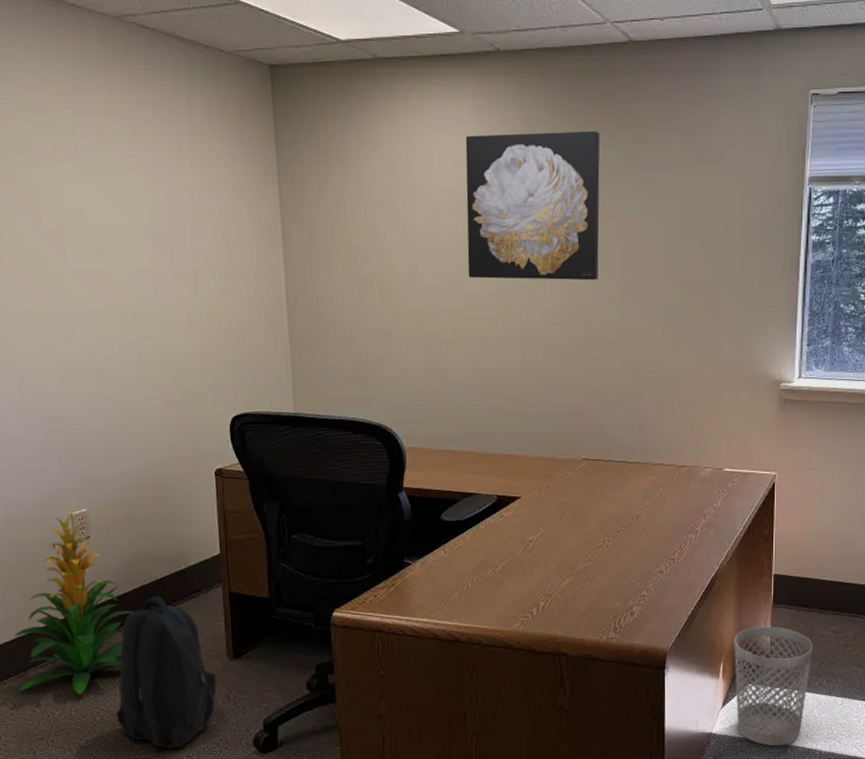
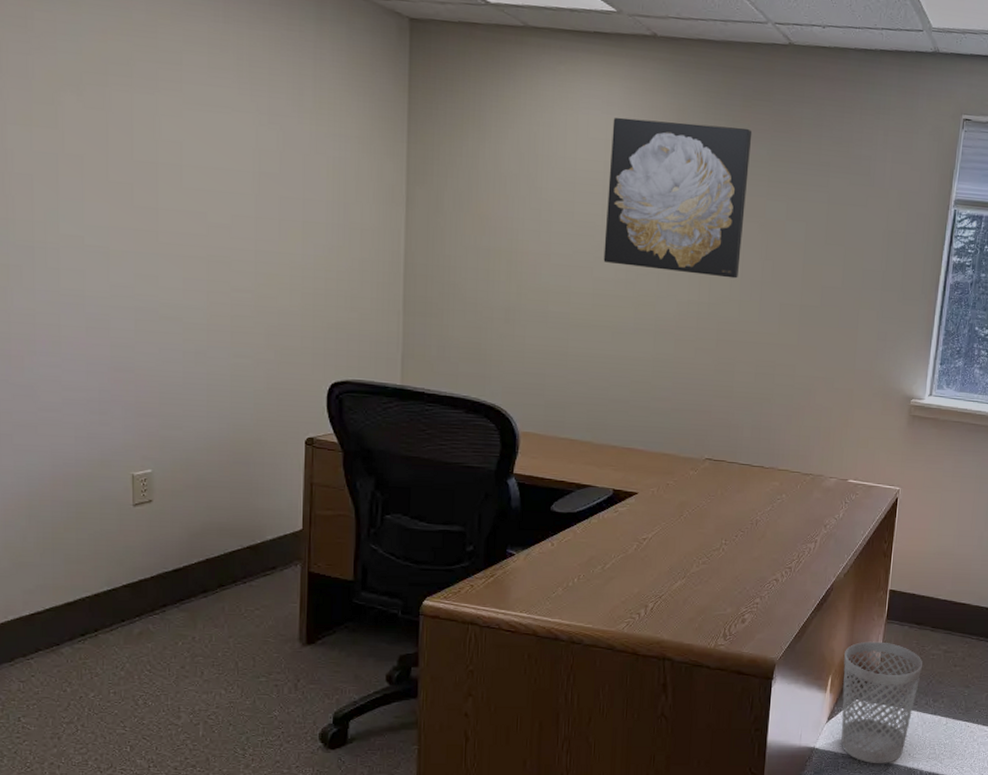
indoor plant: present [13,513,133,695] -> none [48,472,194,675]
backpack: present [115,596,217,749] -> none [161,571,285,740]

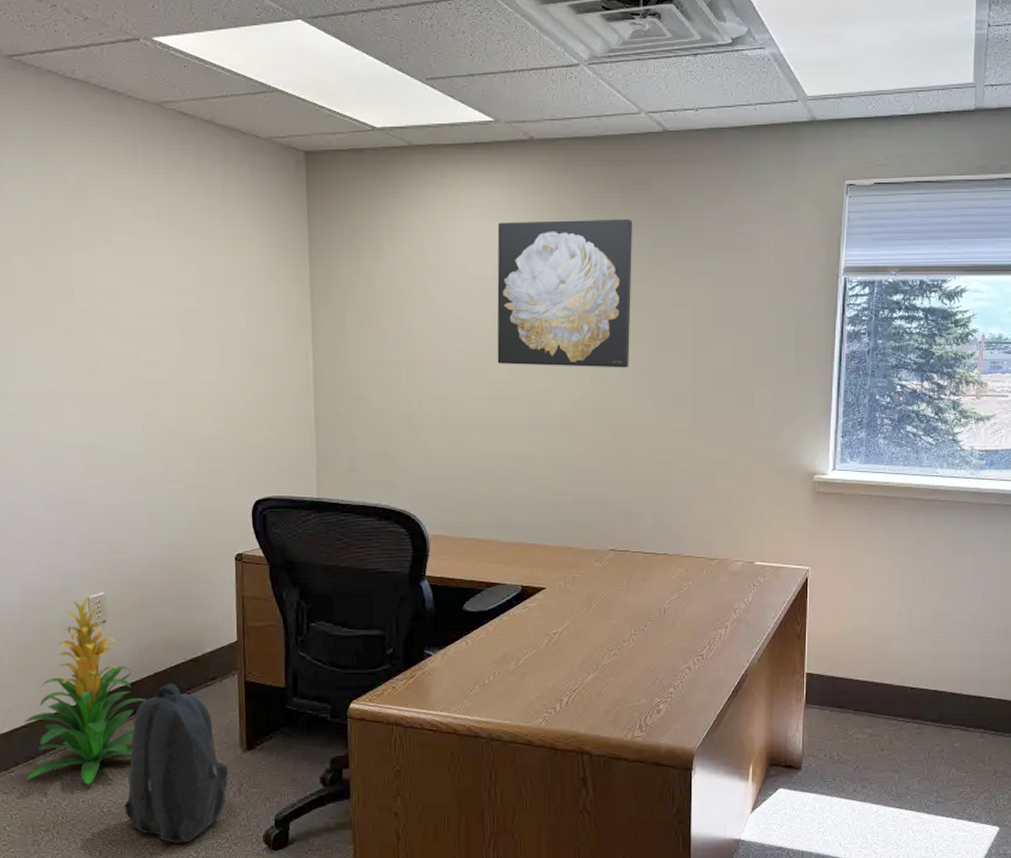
indoor plant: none [48,472,194,675] -> present [24,596,146,785]
backpack: none [161,571,285,740] -> present [123,684,229,843]
wastebasket: present [841,641,923,764] -> none [764,727,848,855]

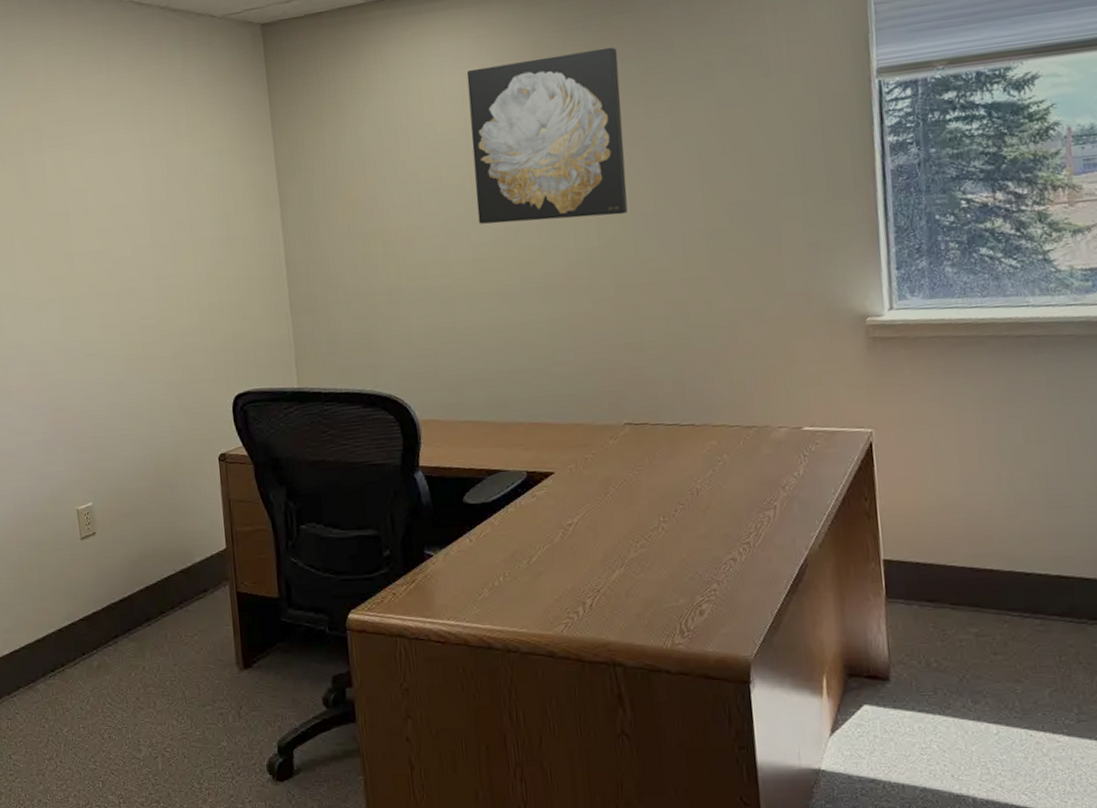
indoor plant: present [24,596,146,785] -> none [23,507,139,709]
backpack: present [123,684,229,843] -> none [123,597,227,773]

